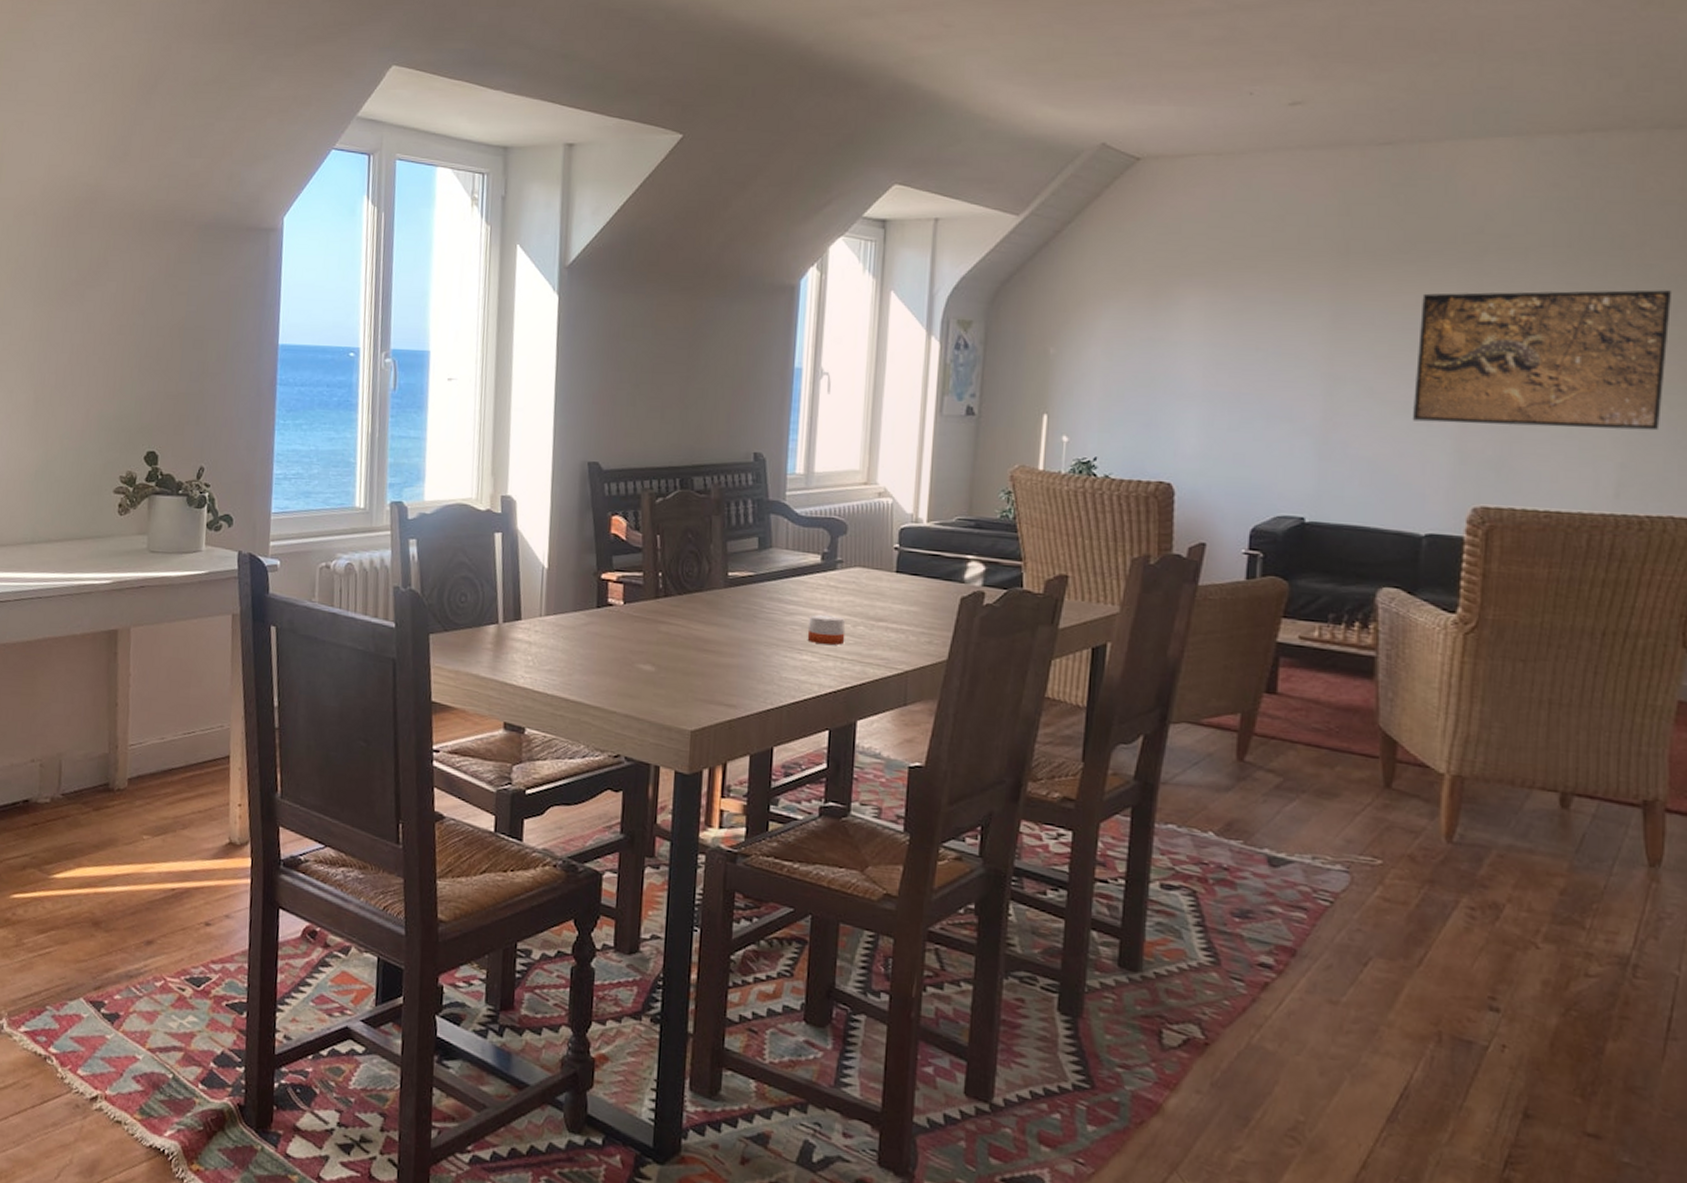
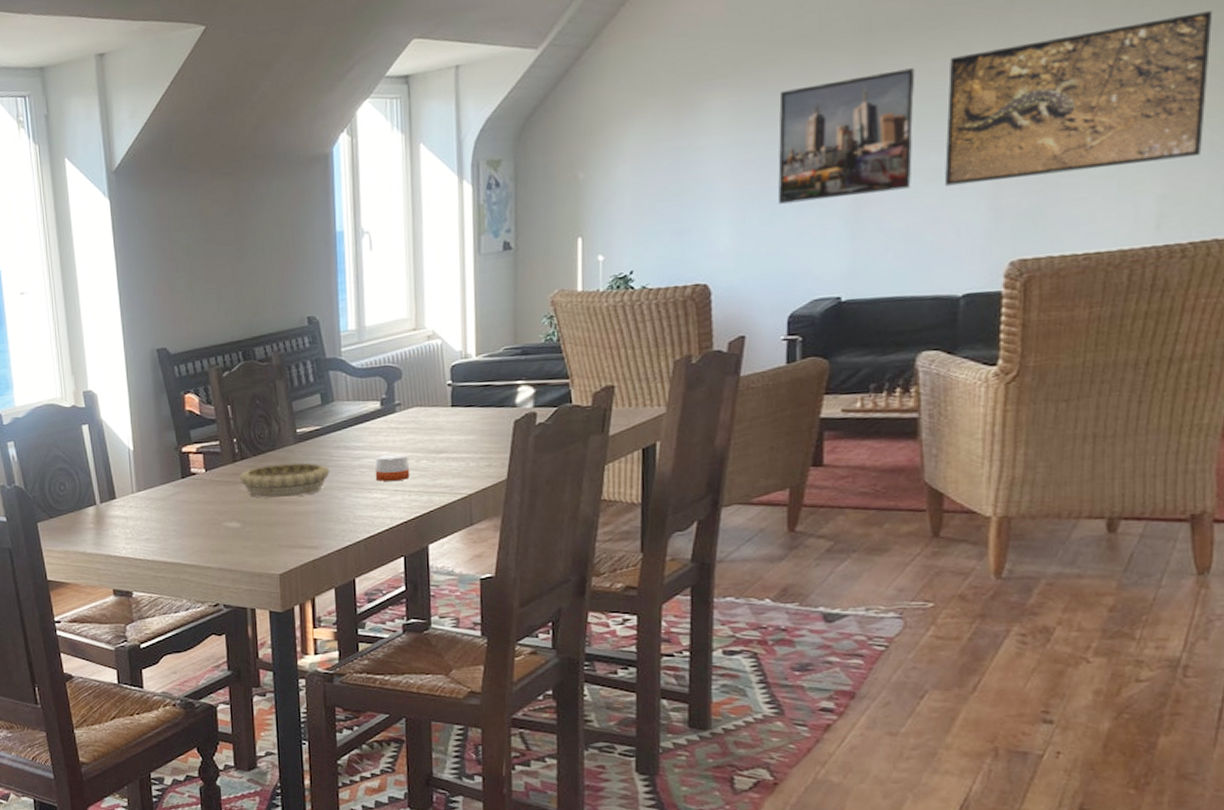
decorative bowl: none [660,607,759,647] -> present [239,462,330,498]
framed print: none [1248,297,1389,418] -> present [778,68,915,204]

